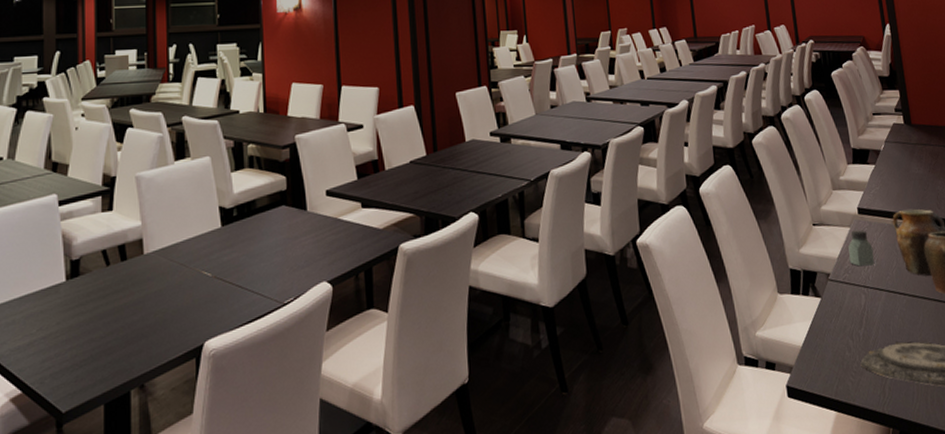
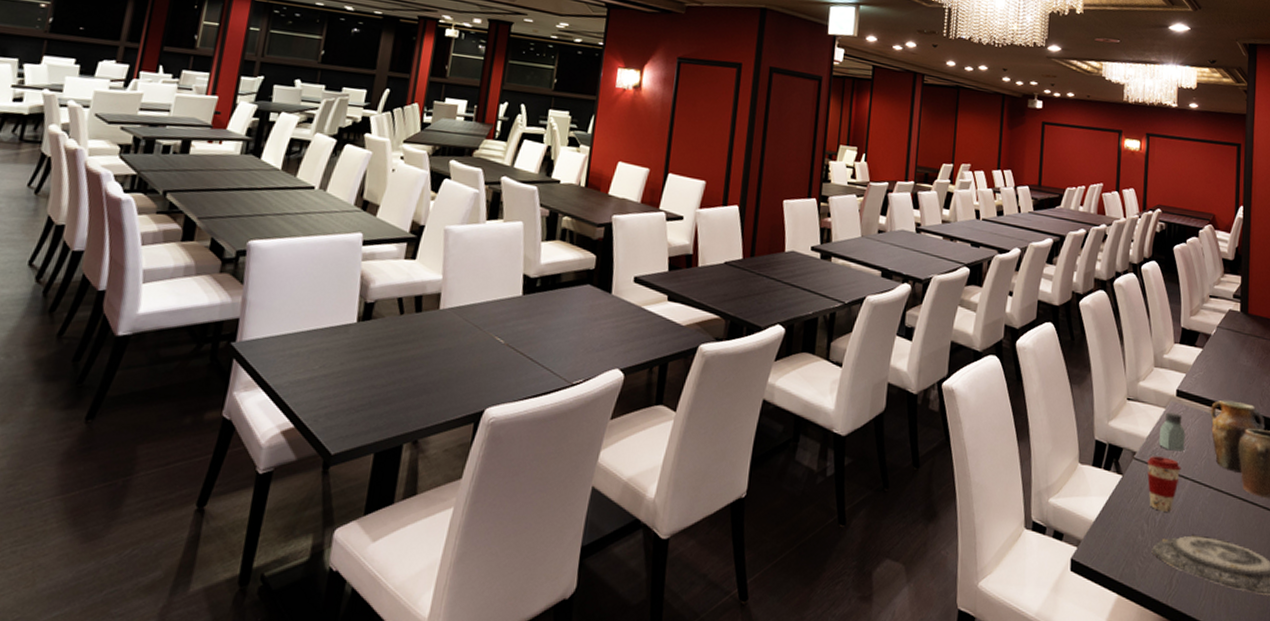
coffee cup: none [841,273,875,326] -> present [1147,456,1181,512]

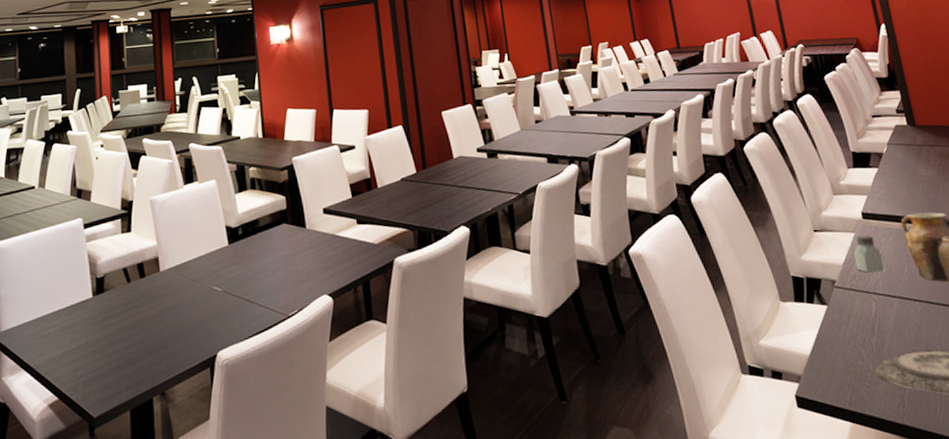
coffee cup: present [1147,456,1181,512] -> none [848,280,887,334]

